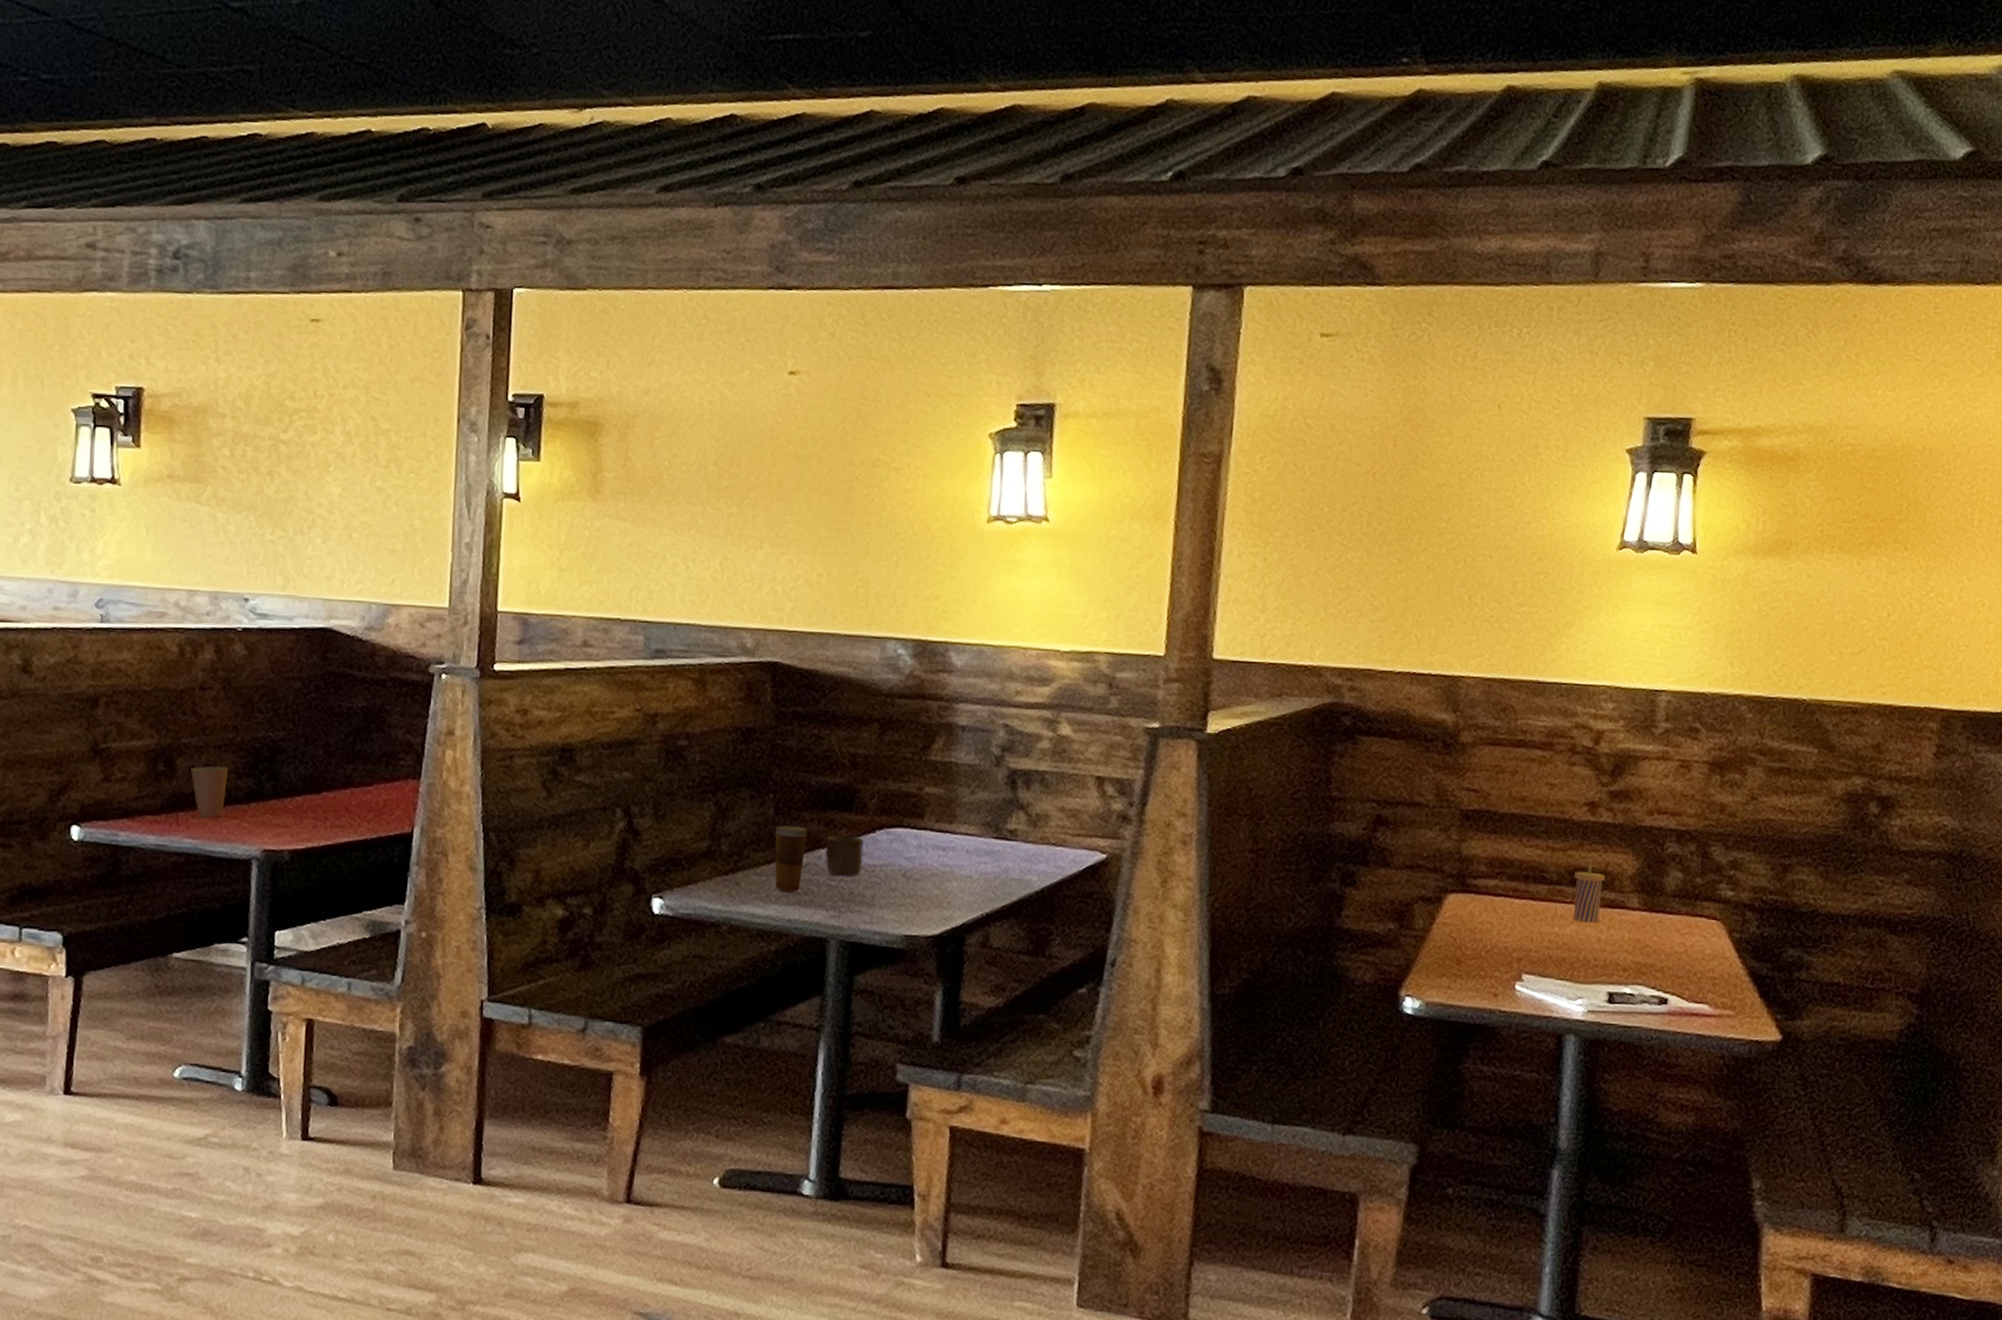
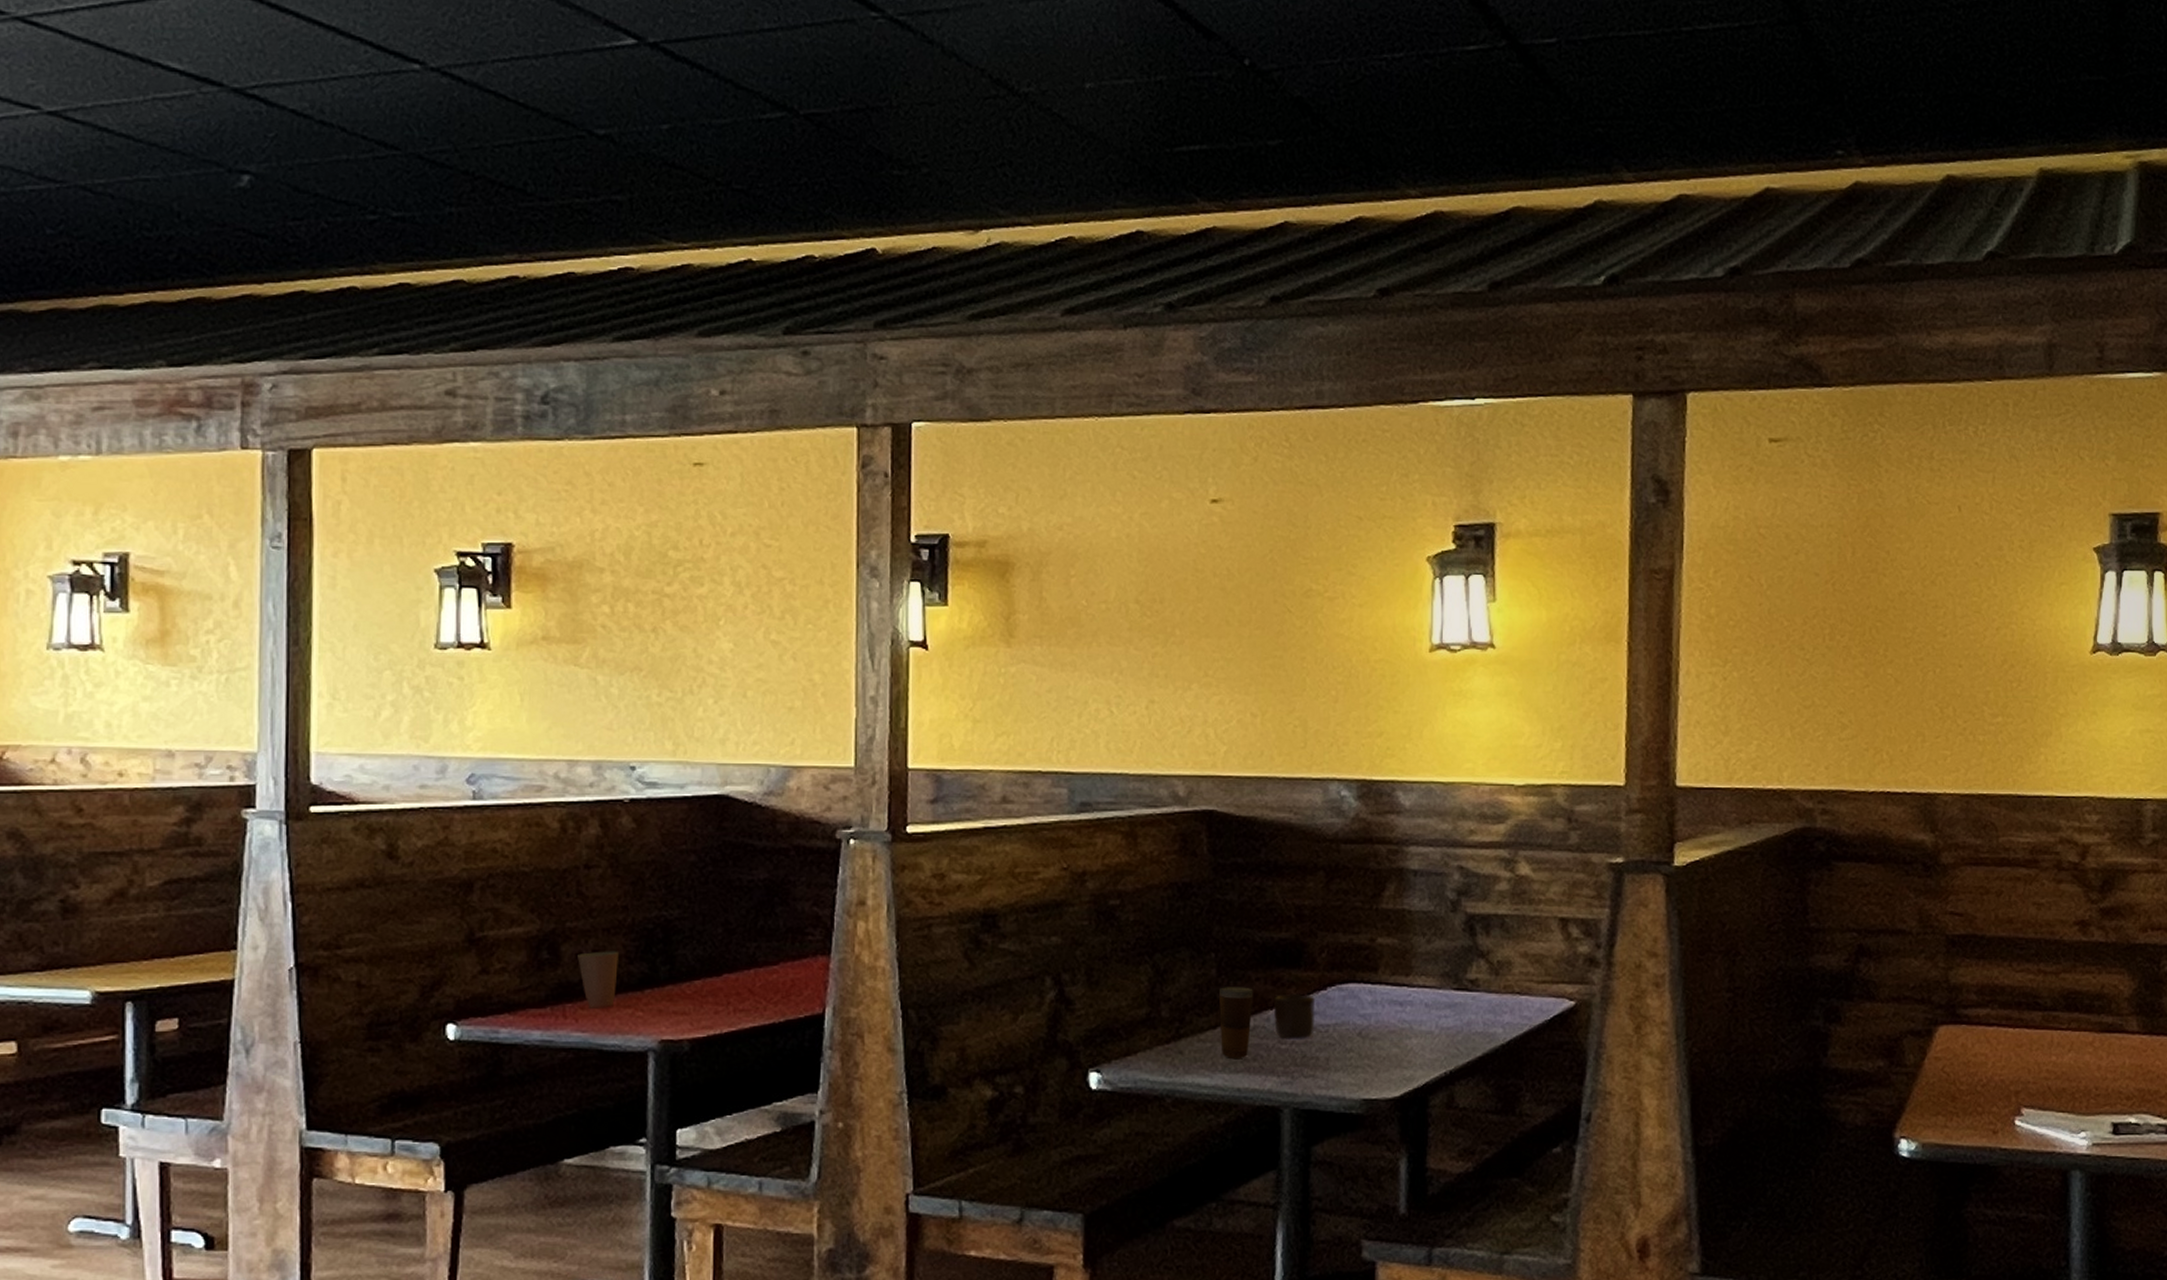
beverage cup: present [1573,858,1605,924] -> none [2069,981,2101,1051]

